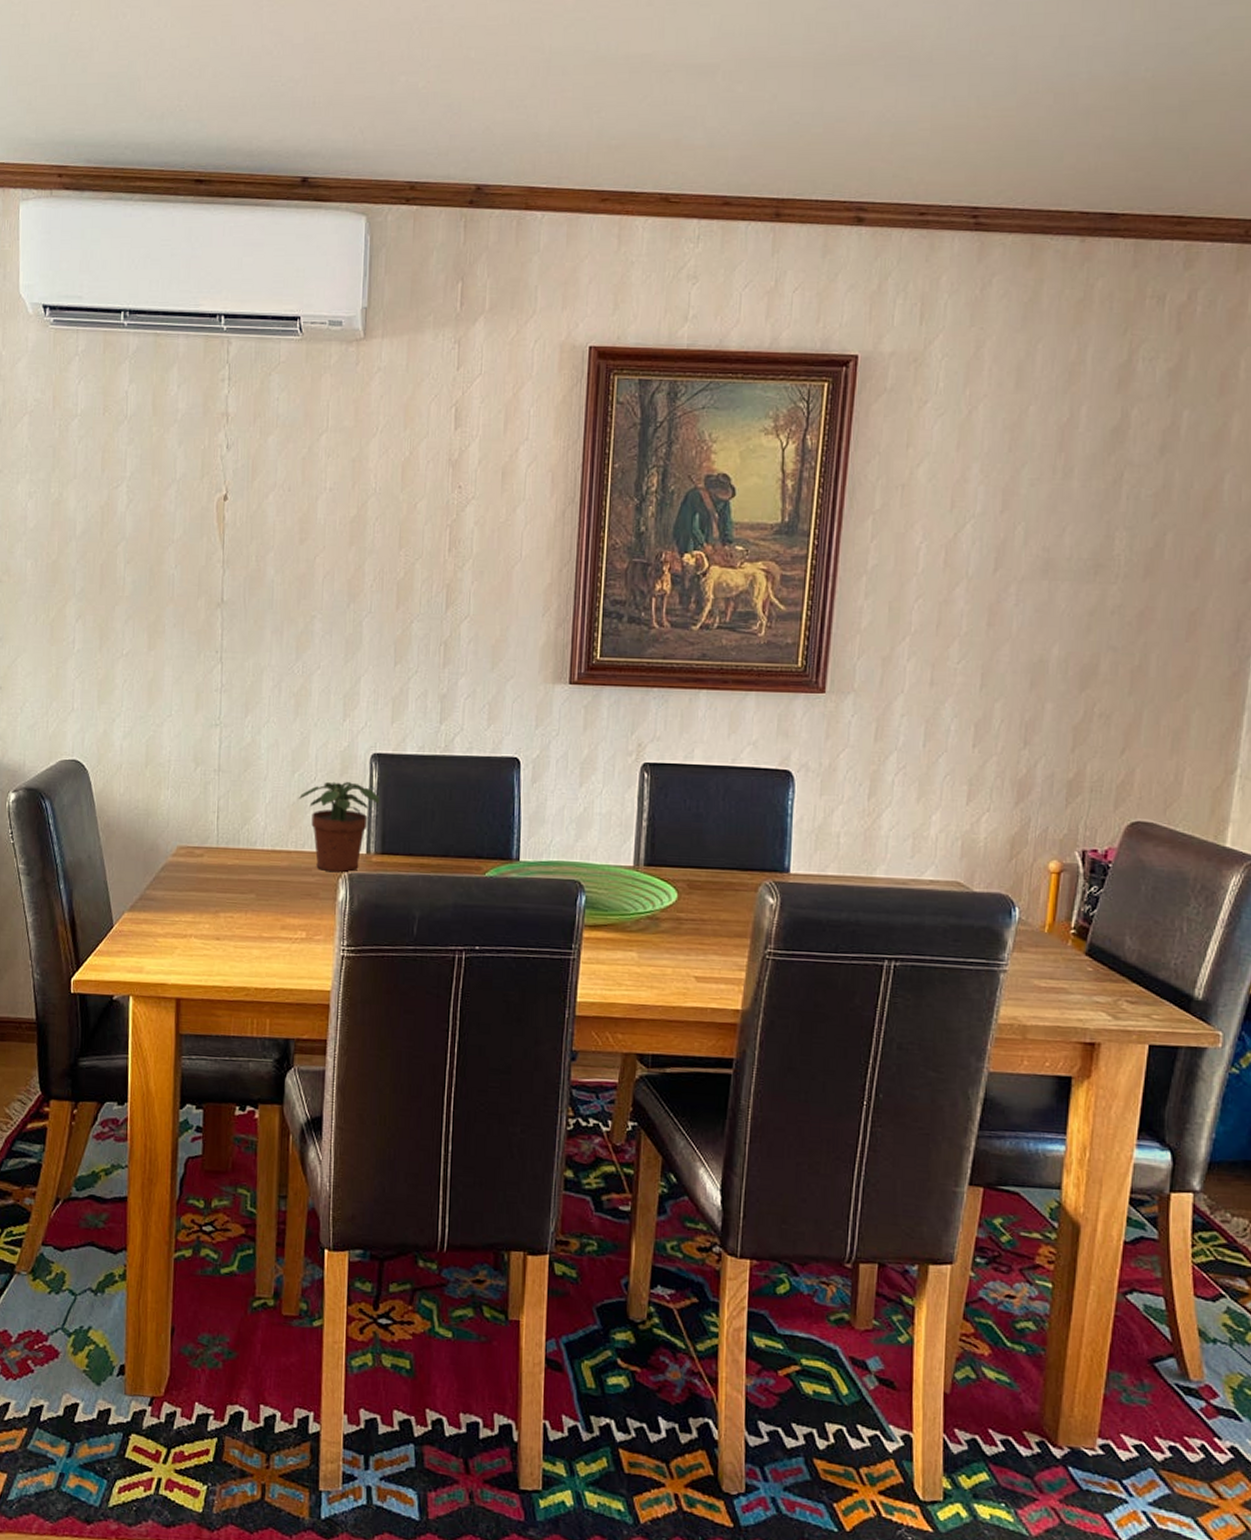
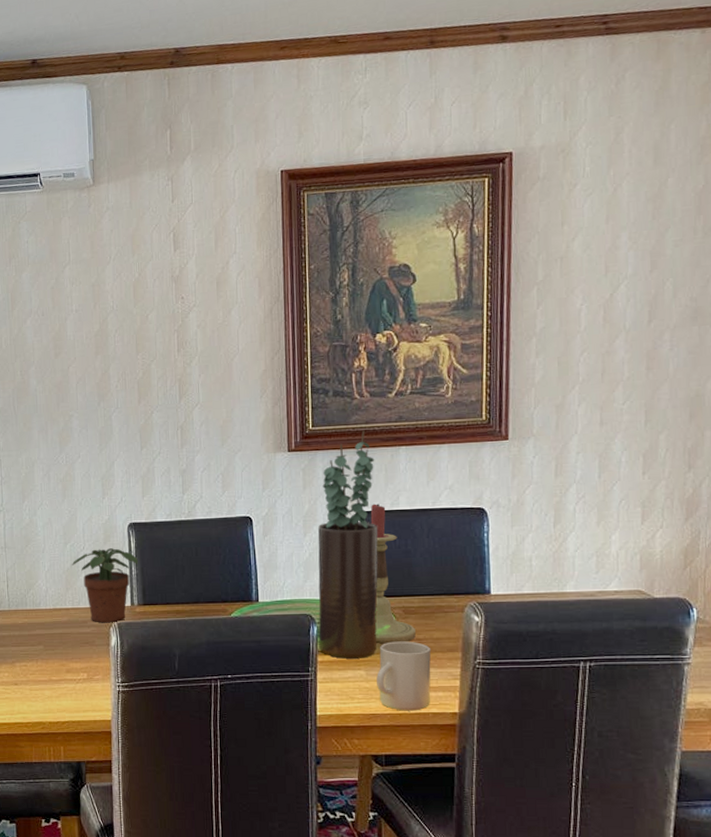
vase: none [586,666,670,938] -> present [317,430,378,659]
cup: none [650,920,716,1005] -> present [376,641,431,711]
candlestick: none [653,755,700,923] -> present [370,503,416,644]

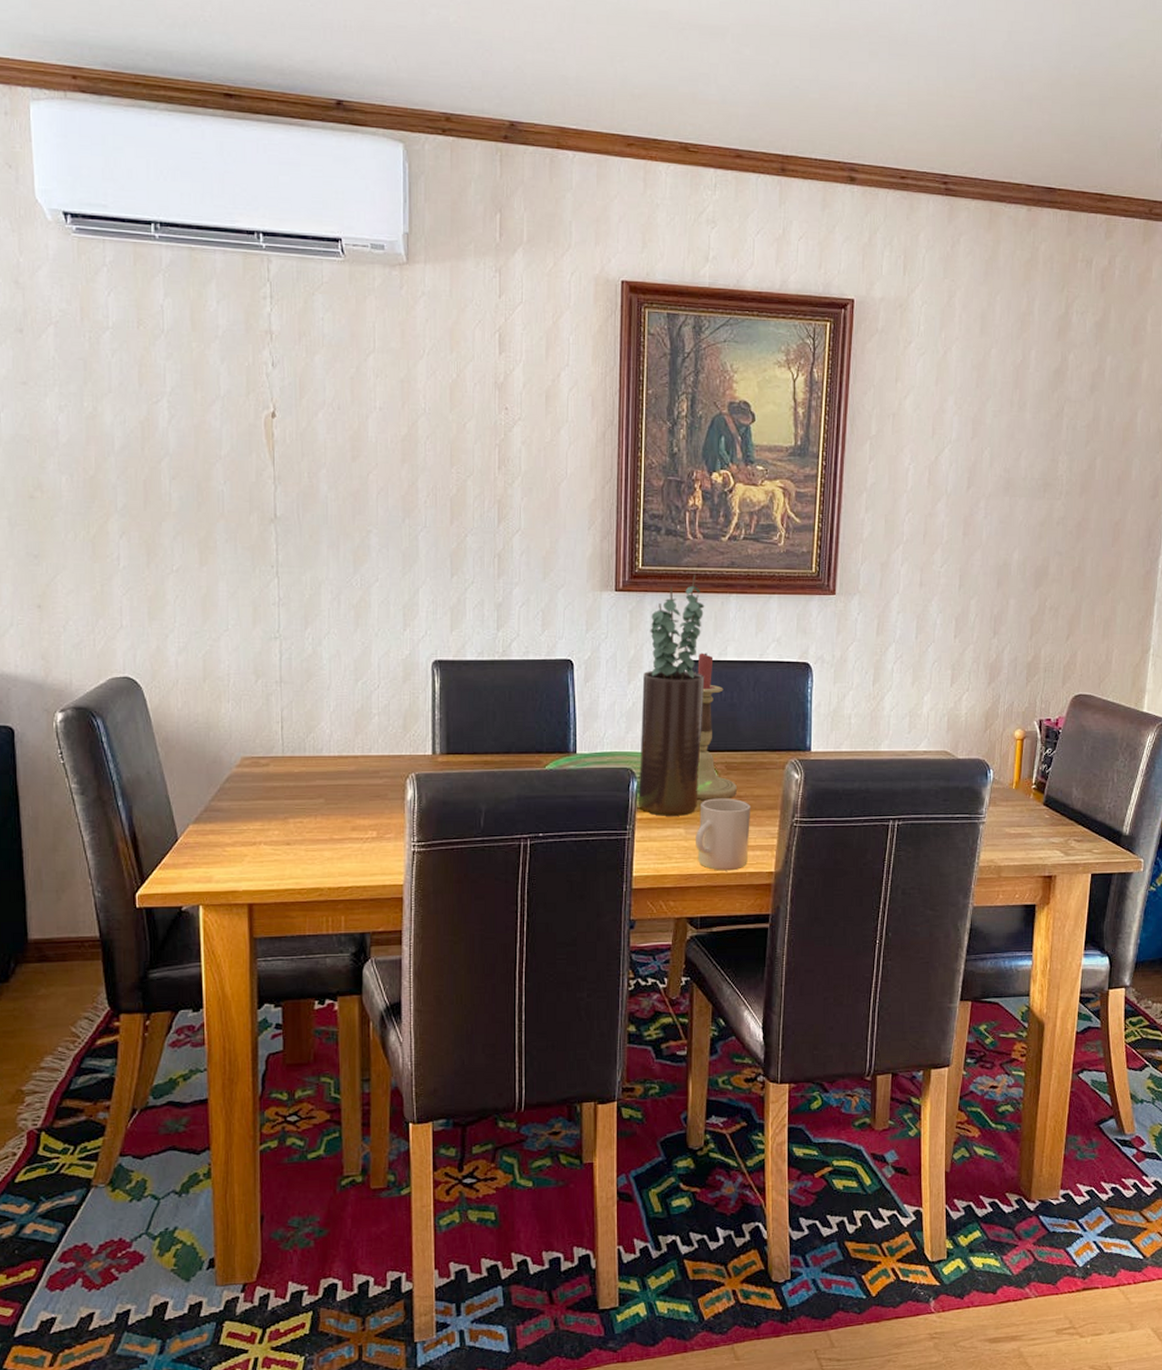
potted plant: present [71,548,138,623] -> none [362,688,442,774]

